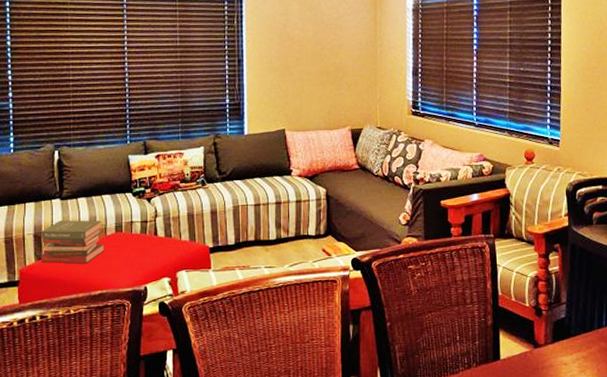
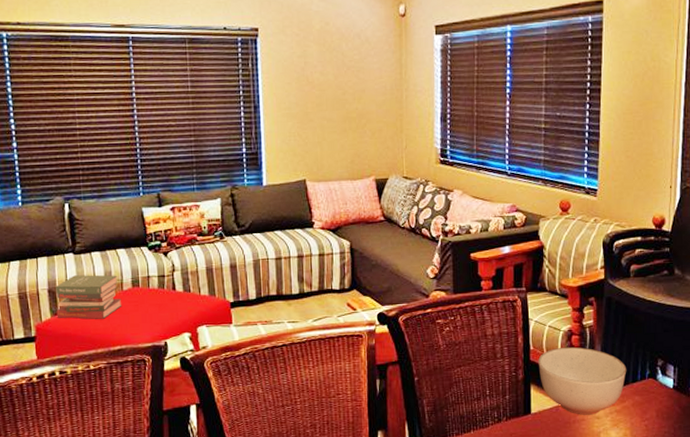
bowl: none [506,292,592,361] -> present [538,346,627,415]

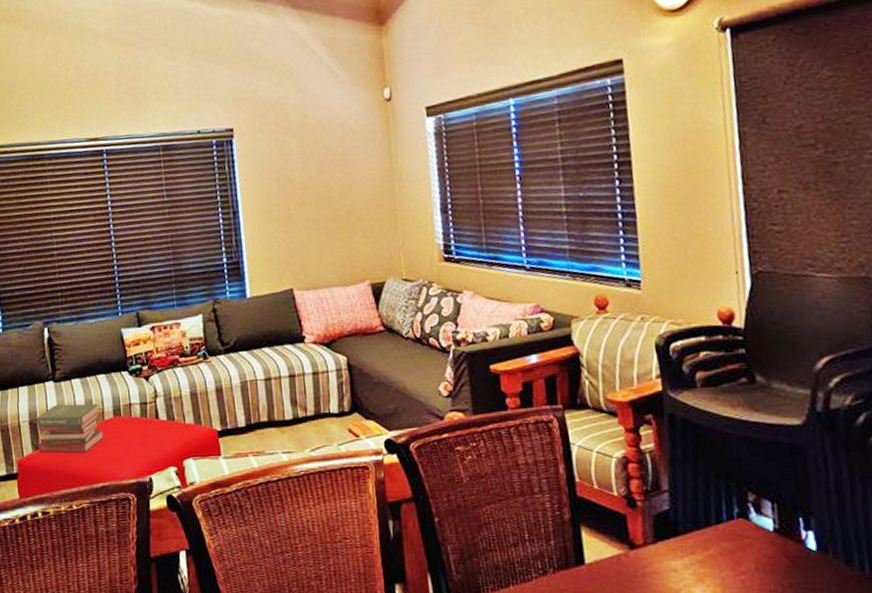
bowl: present [538,346,627,415] -> none [587,477,707,567]

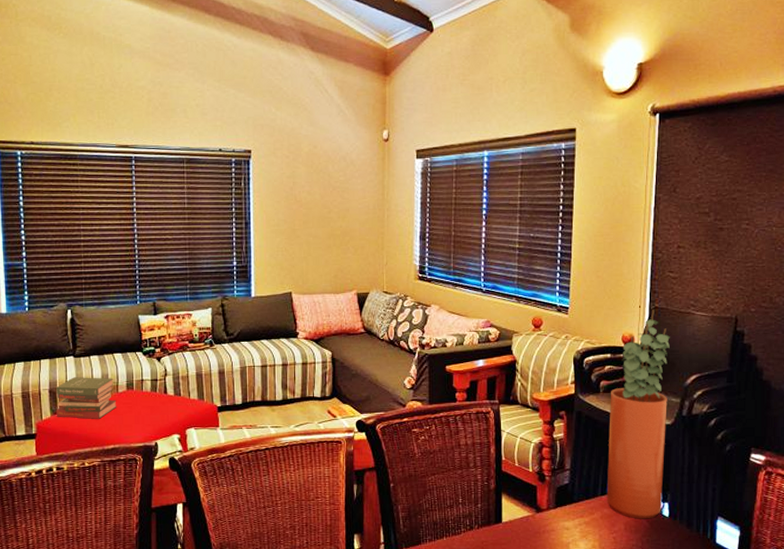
vase: none [711,275,805,555] -> present [606,310,670,519]

